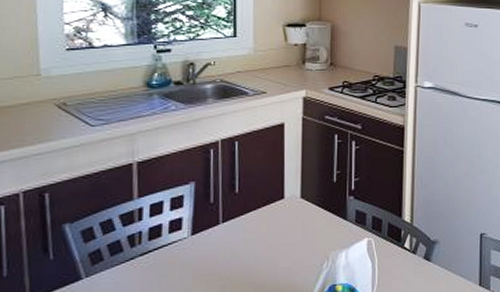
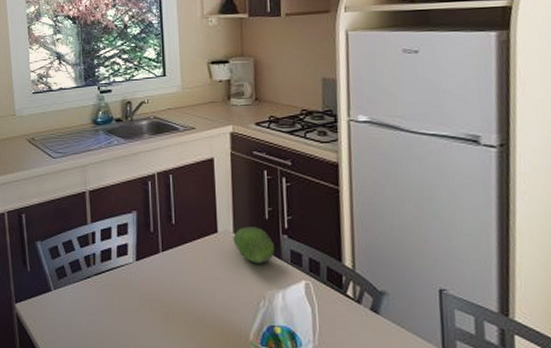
fruit: none [300,190,341,226] -> present [233,227,275,264]

